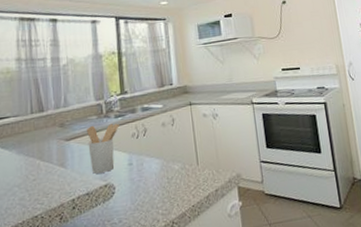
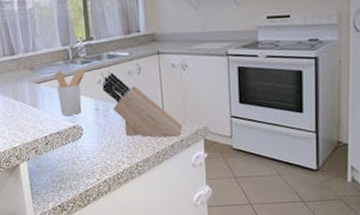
knife block: none [136,125,217,190] -> present [102,72,183,137]

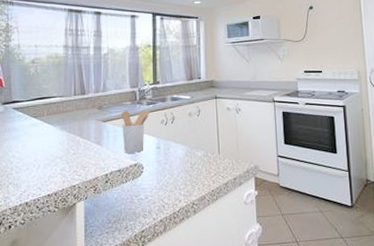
knife block: present [102,72,183,137] -> none [165,113,236,175]

